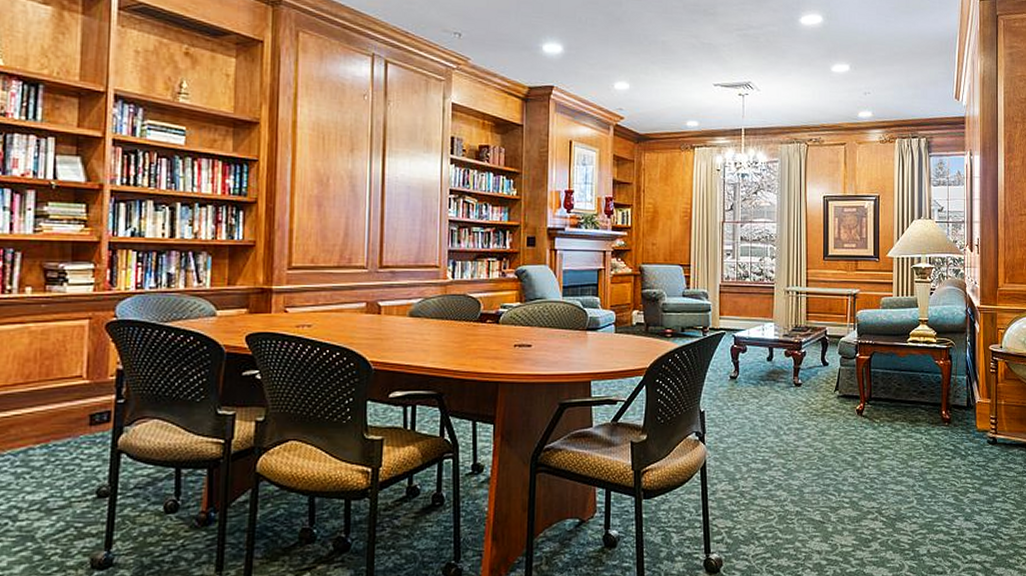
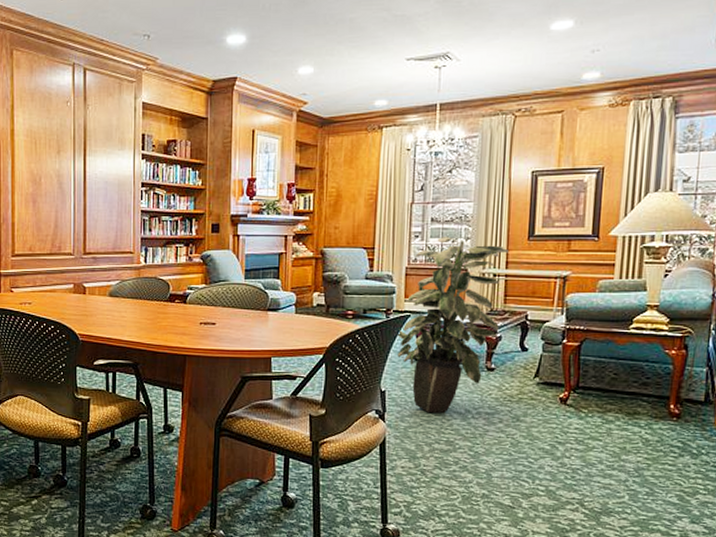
indoor plant: none [712,255,808,431] -> present [396,237,508,413]

